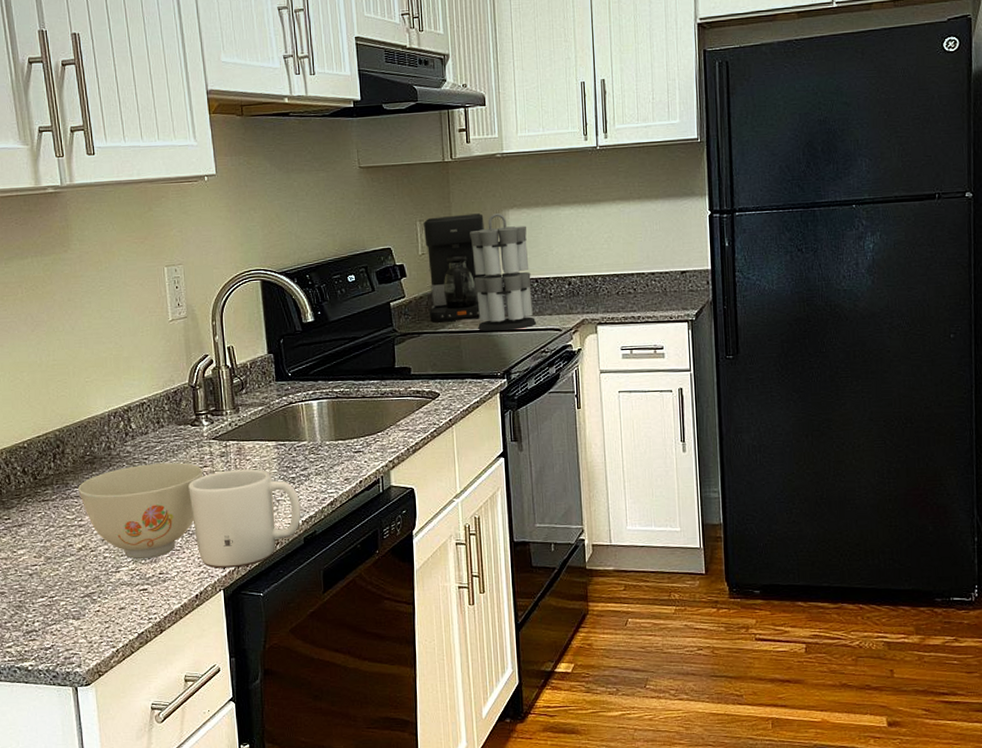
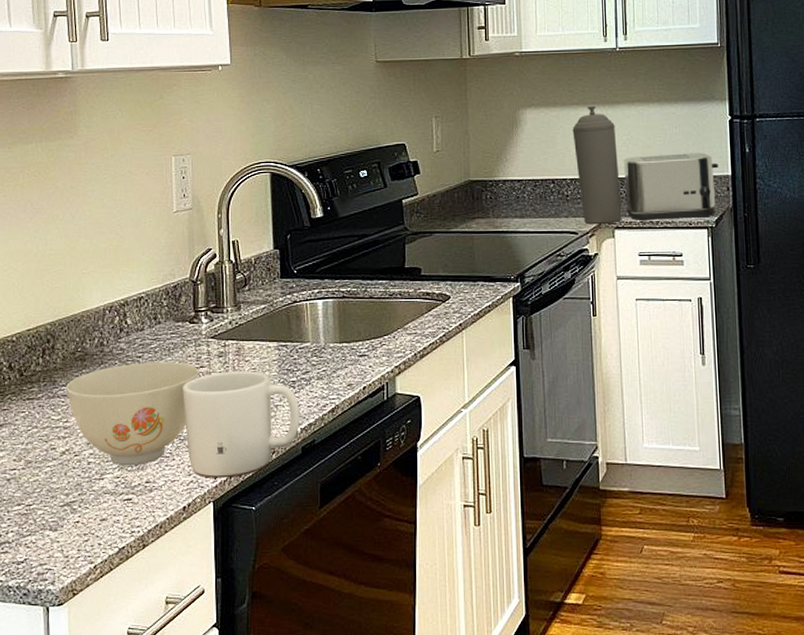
coffee maker: present [424,213,487,323] -> none [440,111,502,222]
spice rack: present [470,213,536,332] -> none [486,112,551,233]
canister: none [554,204,605,322] -> present [572,105,622,225]
toaster: none [606,248,698,317] -> present [624,153,718,221]

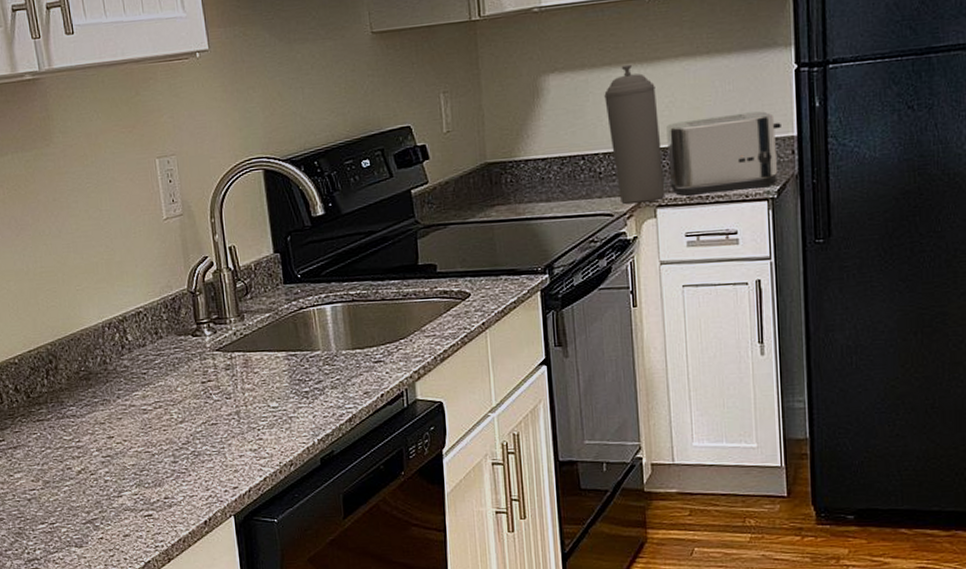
bowl: present [66,362,199,466] -> none [74,377,208,483]
mug: present [183,371,300,478] -> none [192,382,317,493]

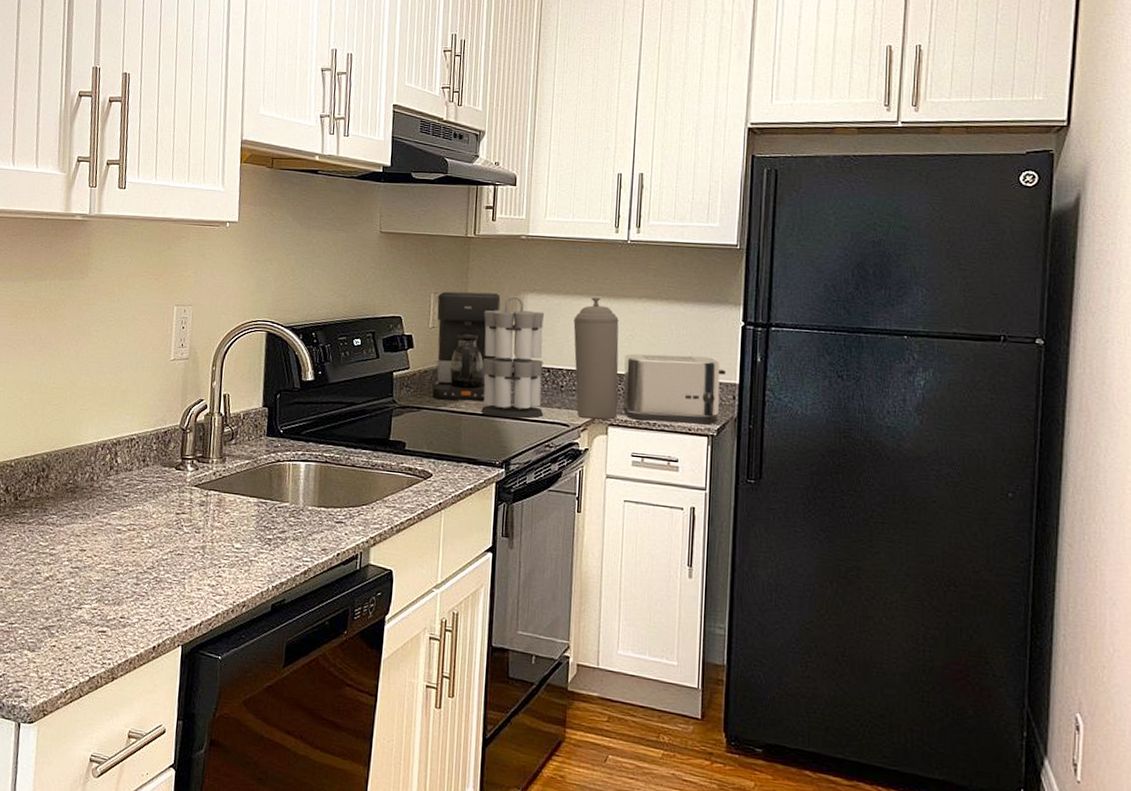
coffee maker: none [448,80,523,212] -> present [432,291,501,401]
spice rack: none [503,79,583,220] -> present [481,296,544,419]

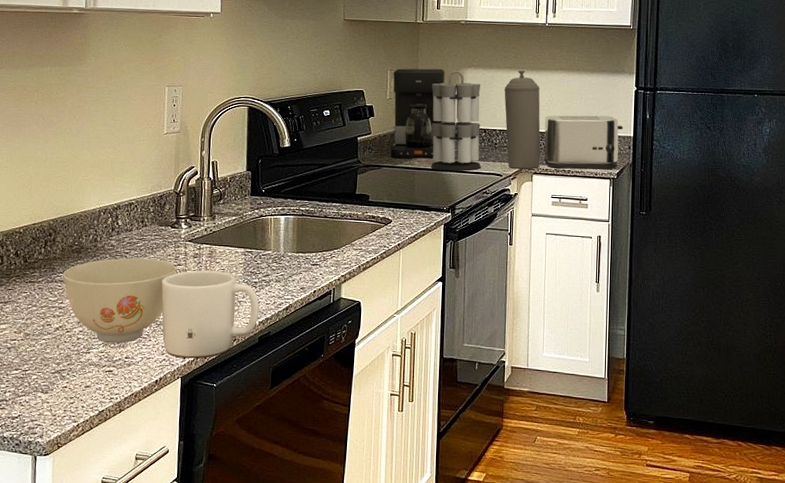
bowl: none [55,501,181,600] -> present [63,258,177,344]
mug: none [162,520,274,626] -> present [161,270,260,359]

